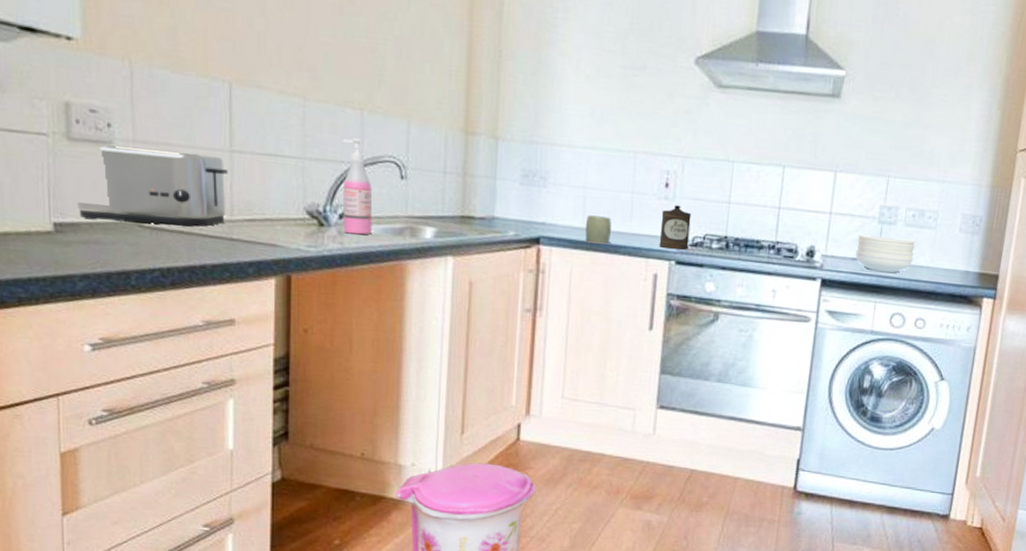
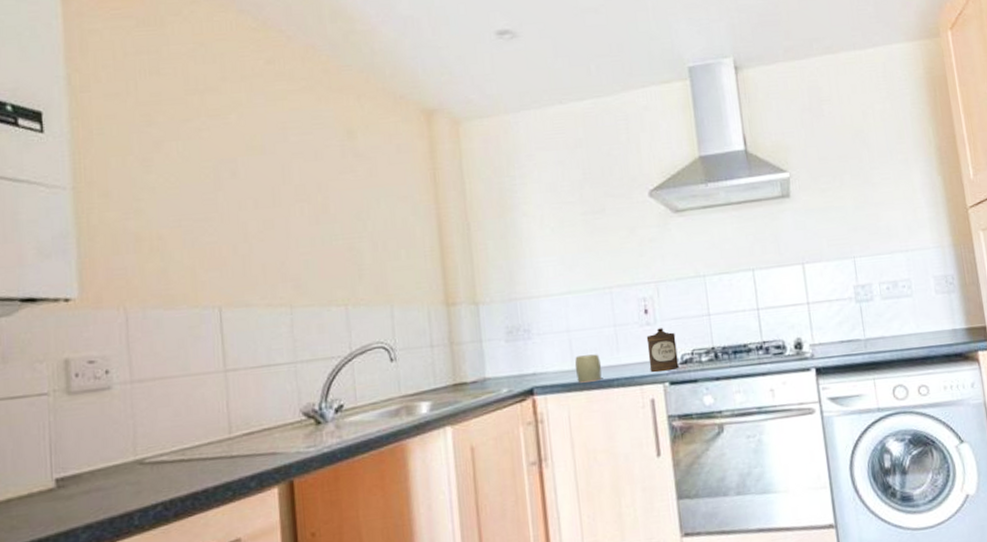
toaster: present [77,144,228,227] -> none [78,379,224,469]
soap dispenser: present [342,138,373,235] -> none [330,333,369,426]
bowl: present [855,234,917,274] -> none [840,311,899,350]

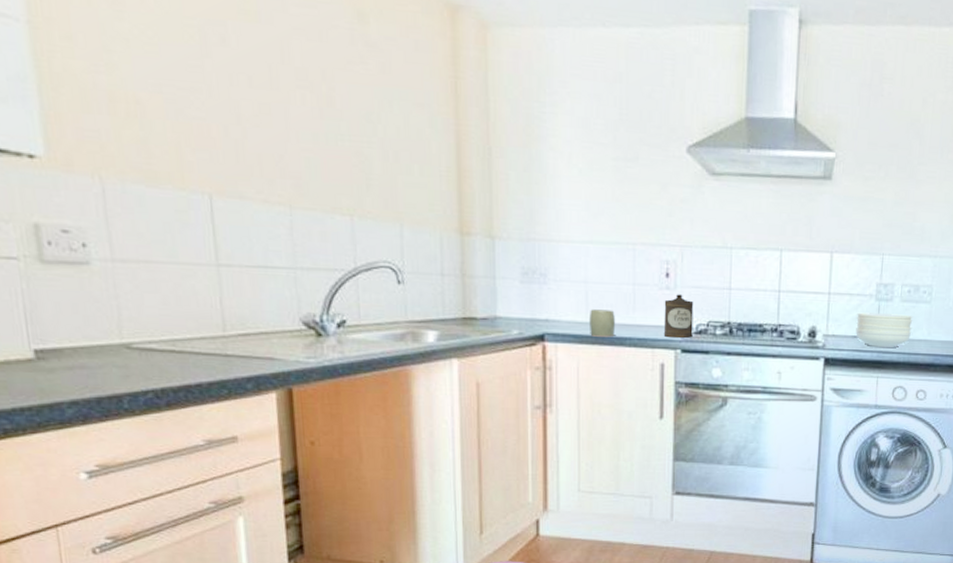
bowl: none [840,311,899,350] -> present [856,312,913,349]

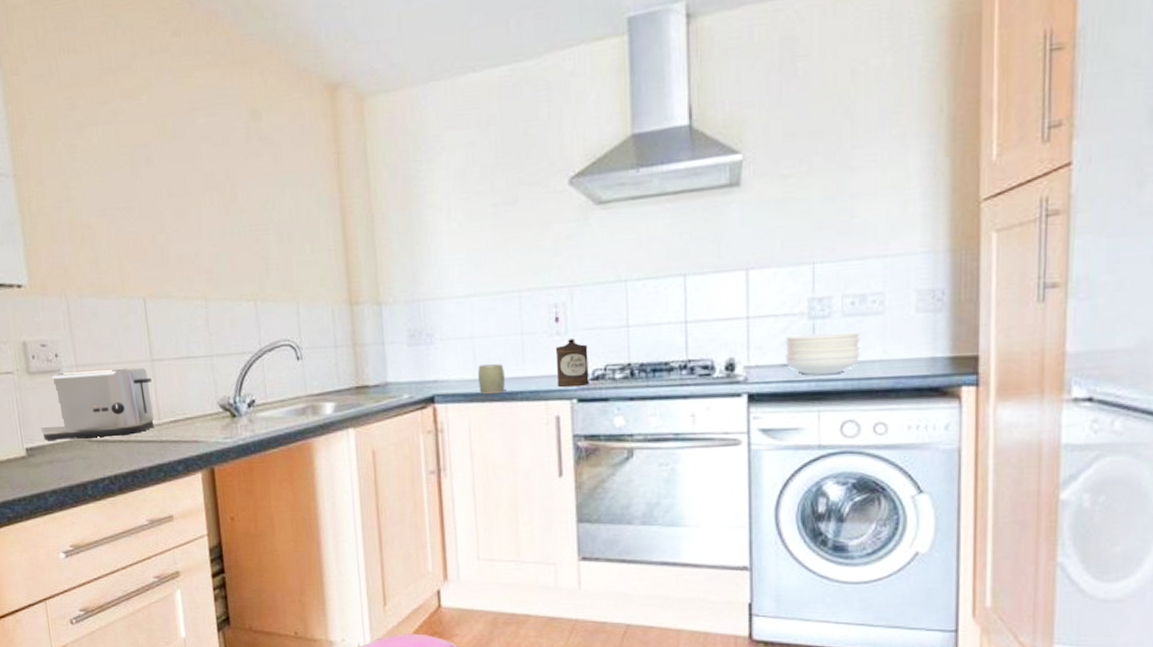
toaster: none [57,266,218,345] -> present [40,368,154,442]

